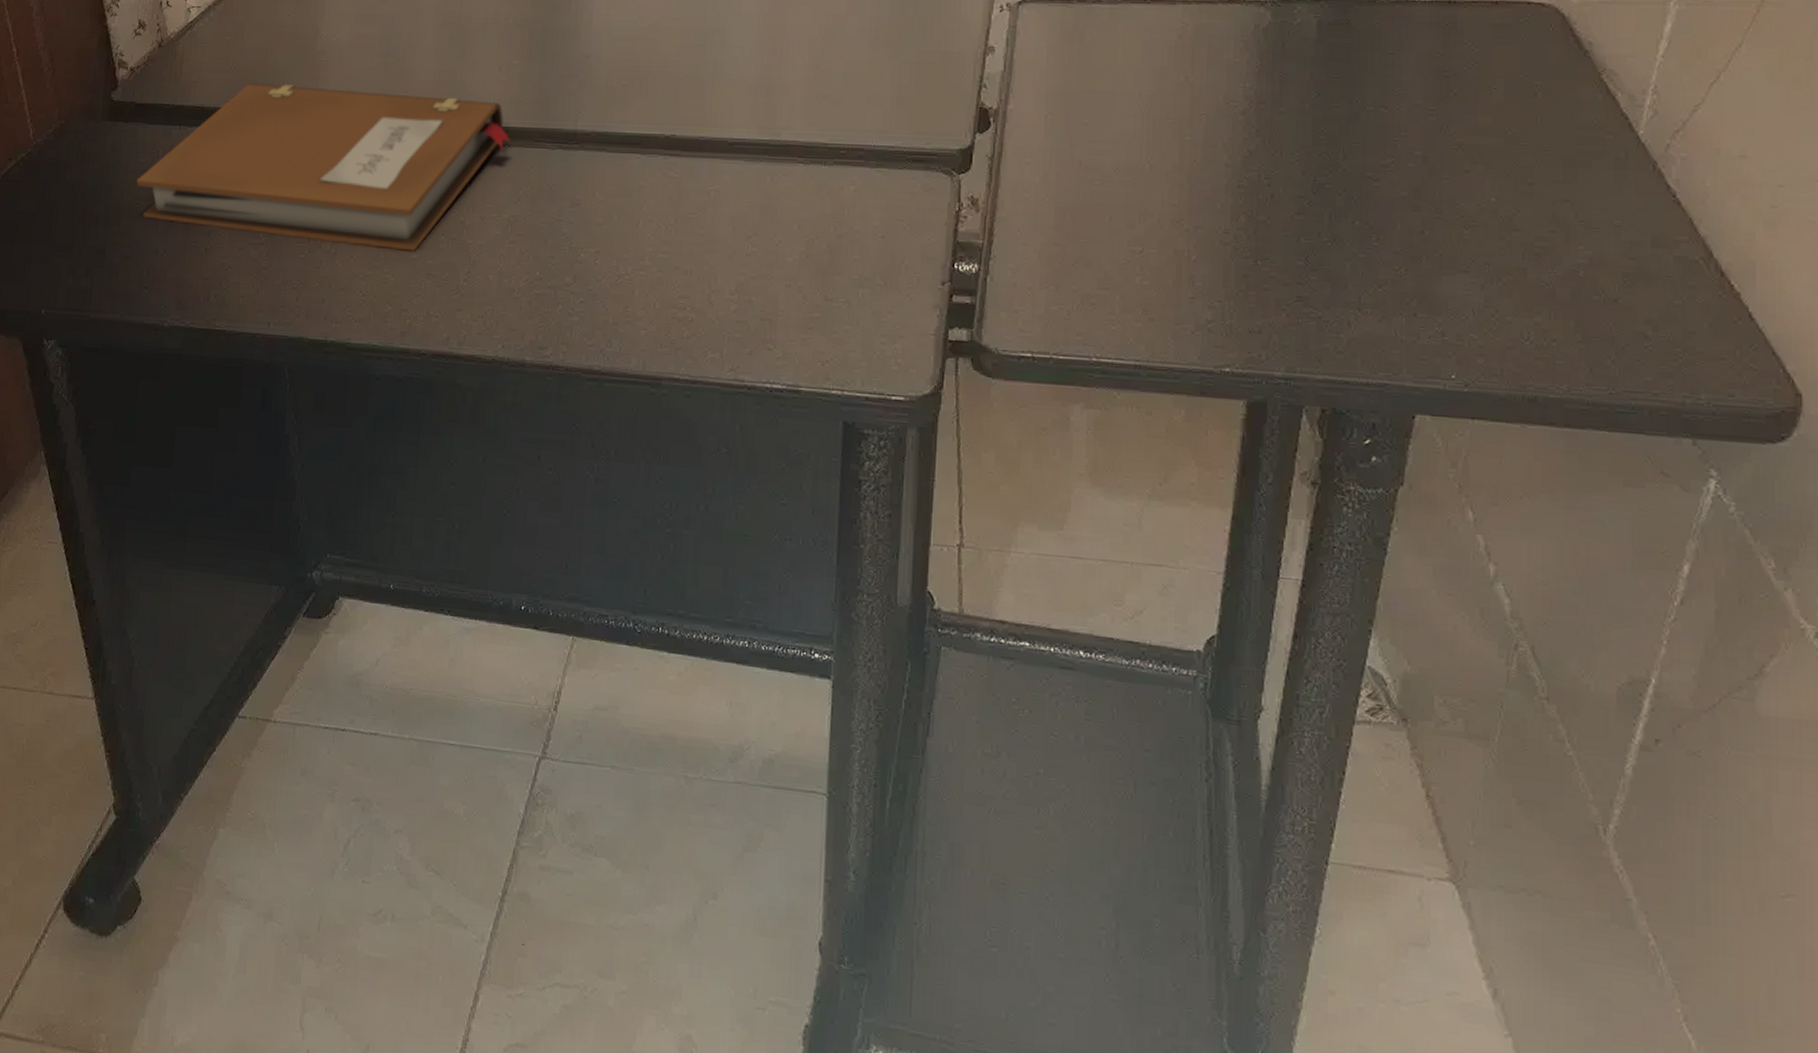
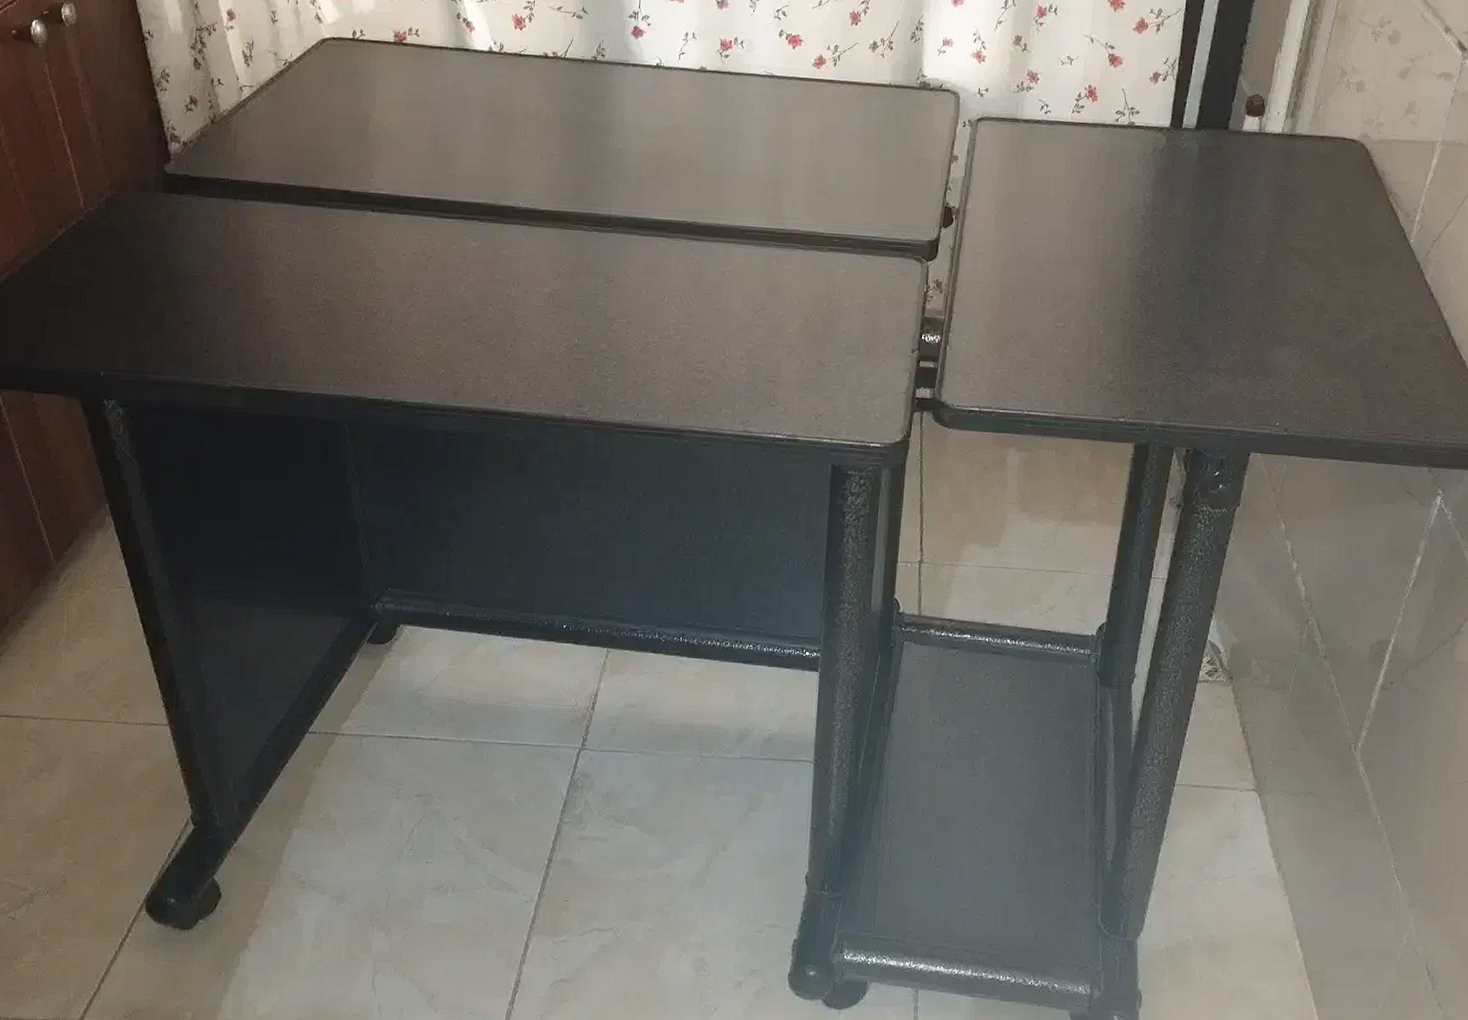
notebook: present [136,82,510,251] -> none [193,161,551,320]

